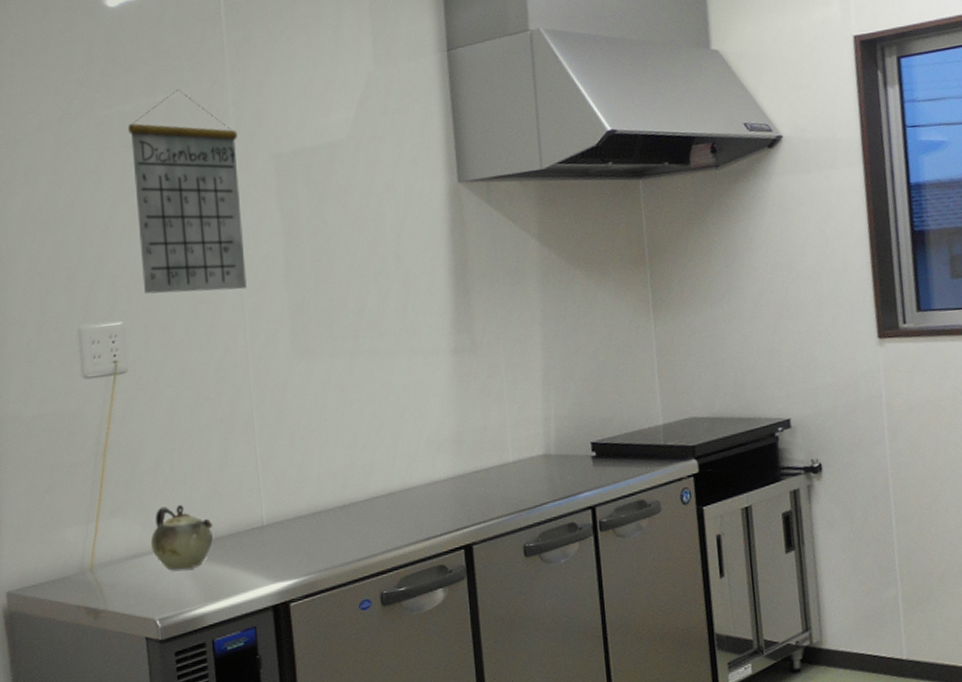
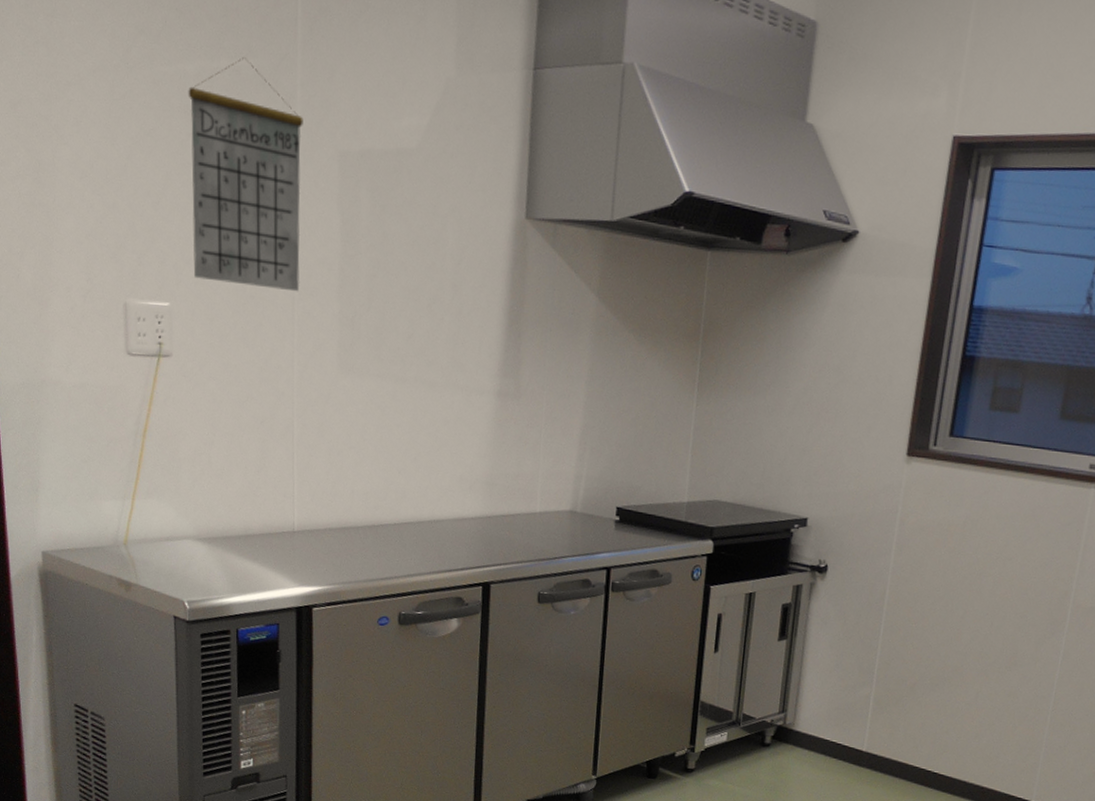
teapot: present [150,505,213,570] -> none [184,496,246,560]

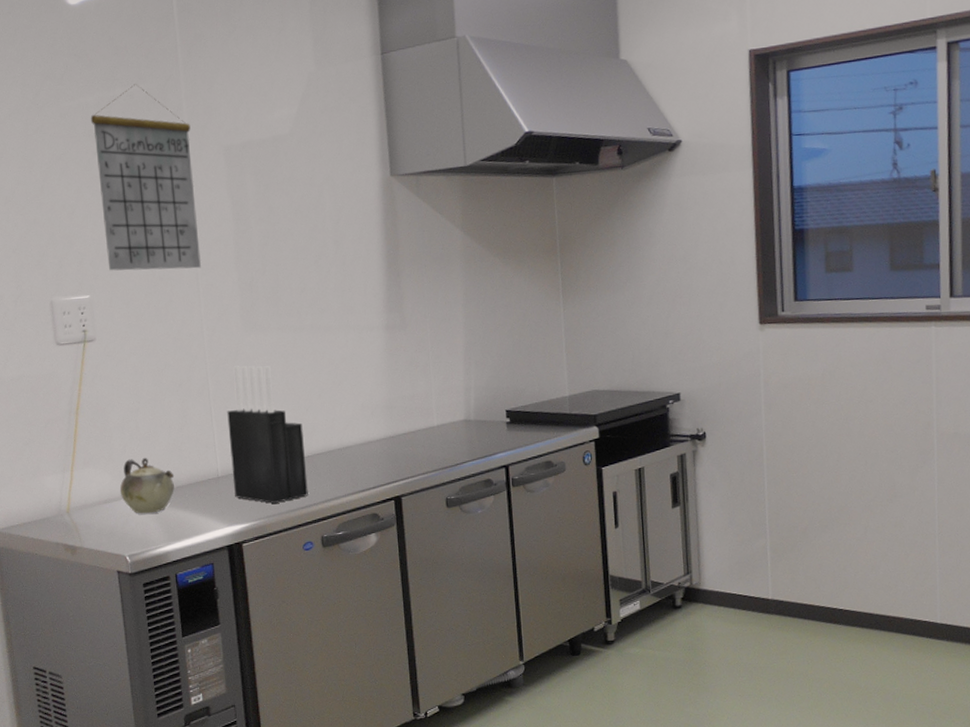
teapot: none [184,496,246,560] -> present [119,458,175,514]
knife block: none [309,410,393,570] -> present [227,366,308,504]

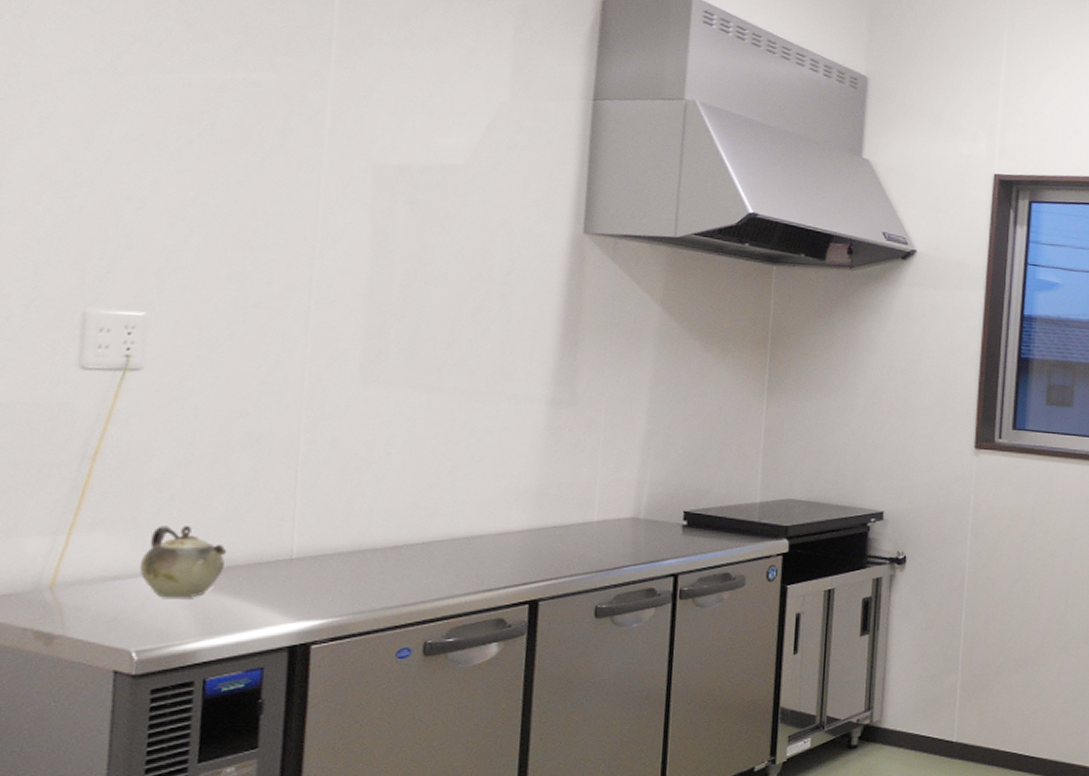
calendar: present [90,84,202,271] -> none [181,71,333,301]
knife block: present [227,366,308,504] -> none [311,424,422,597]

